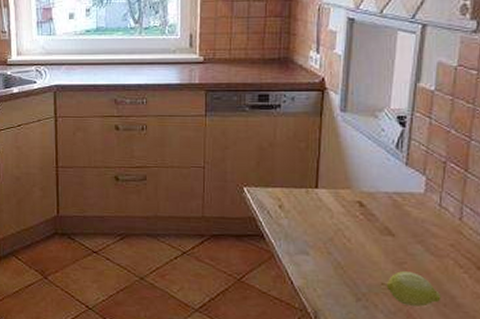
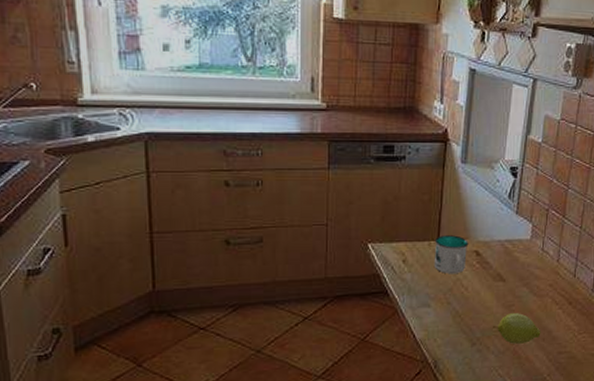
mug: none [312,183,351,224] -> present [433,235,469,275]

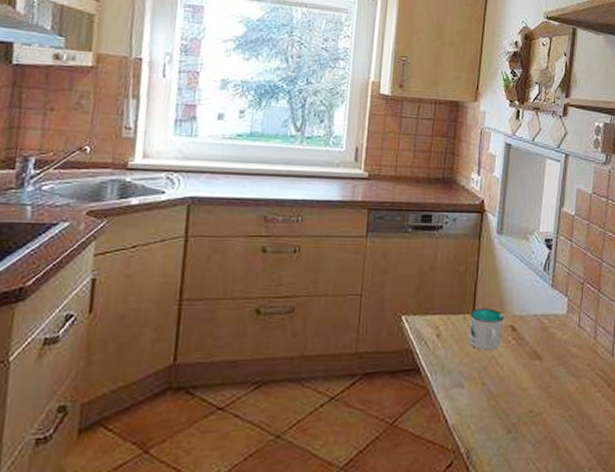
fruit: present [497,313,541,344] -> none [534,396,580,432]

